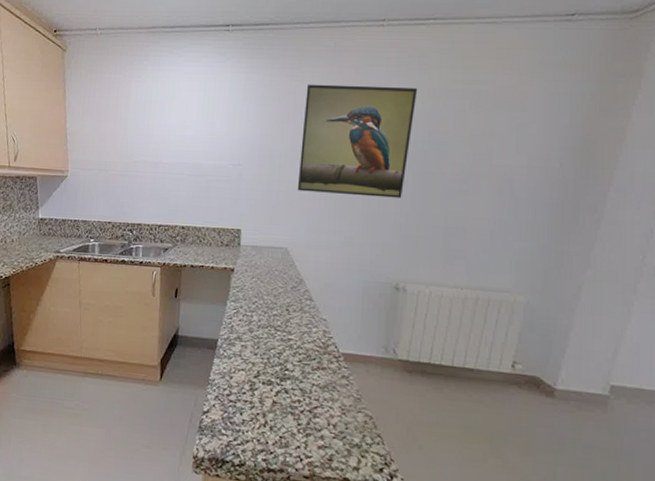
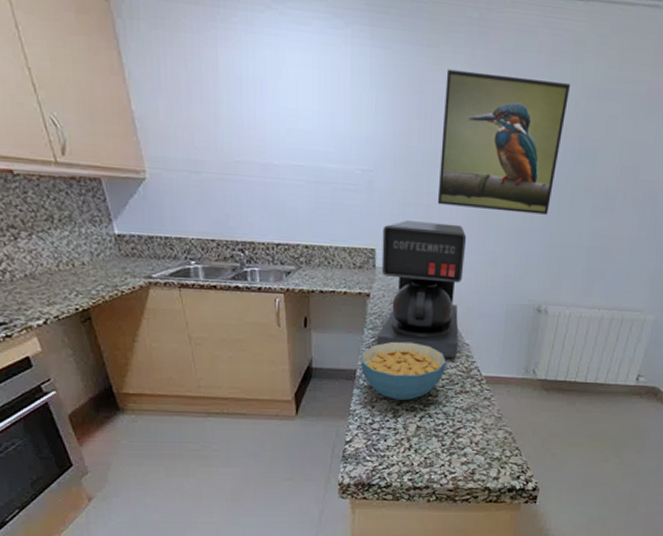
cereal bowl: none [221,313,304,373] -> present [360,341,447,400]
coffee maker: none [237,205,324,333] -> present [376,220,467,359]

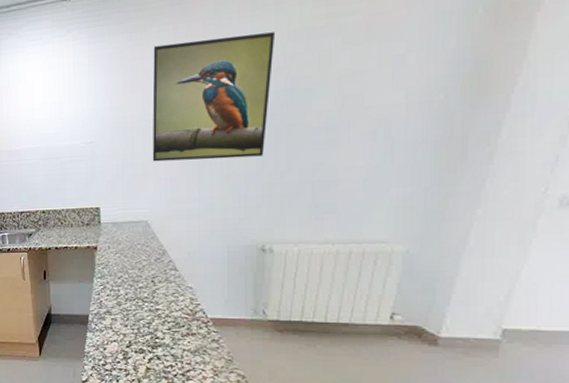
cereal bowl: present [360,341,447,400] -> none [91,288,172,343]
coffee maker: present [376,220,467,359] -> none [105,177,183,302]

